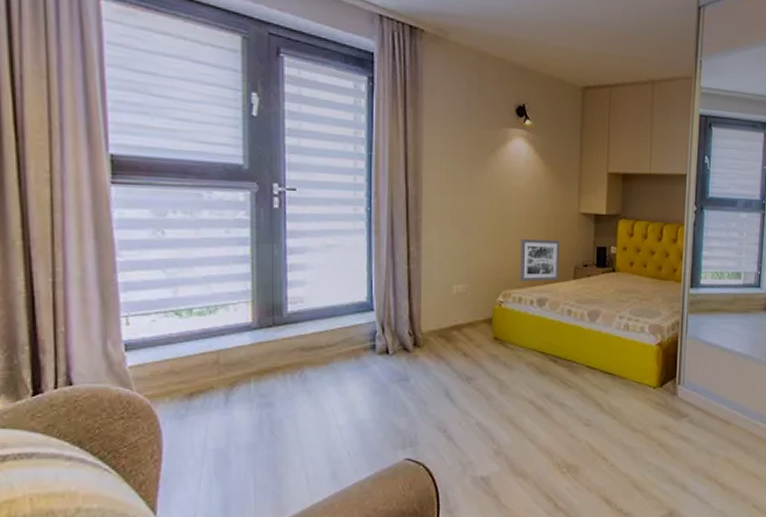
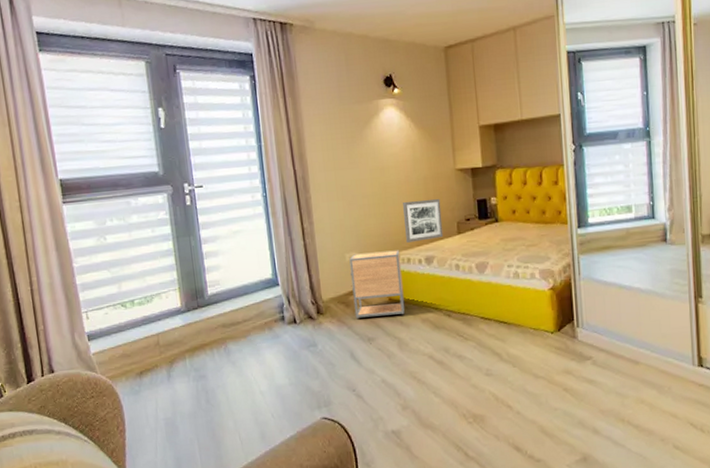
nightstand: none [455,286,512,355] -> present [349,250,405,319]

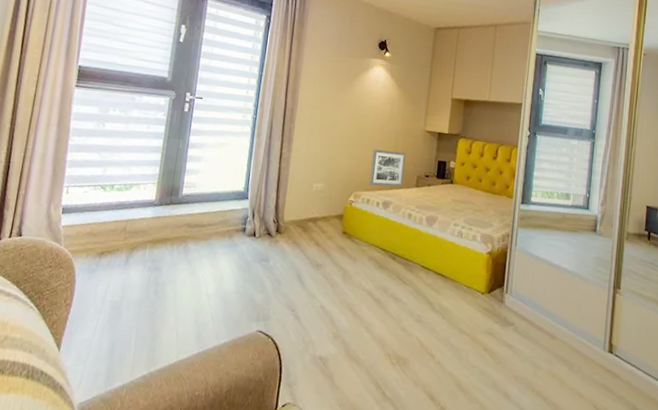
nightstand: present [349,250,405,319] -> none [309,185,362,248]

